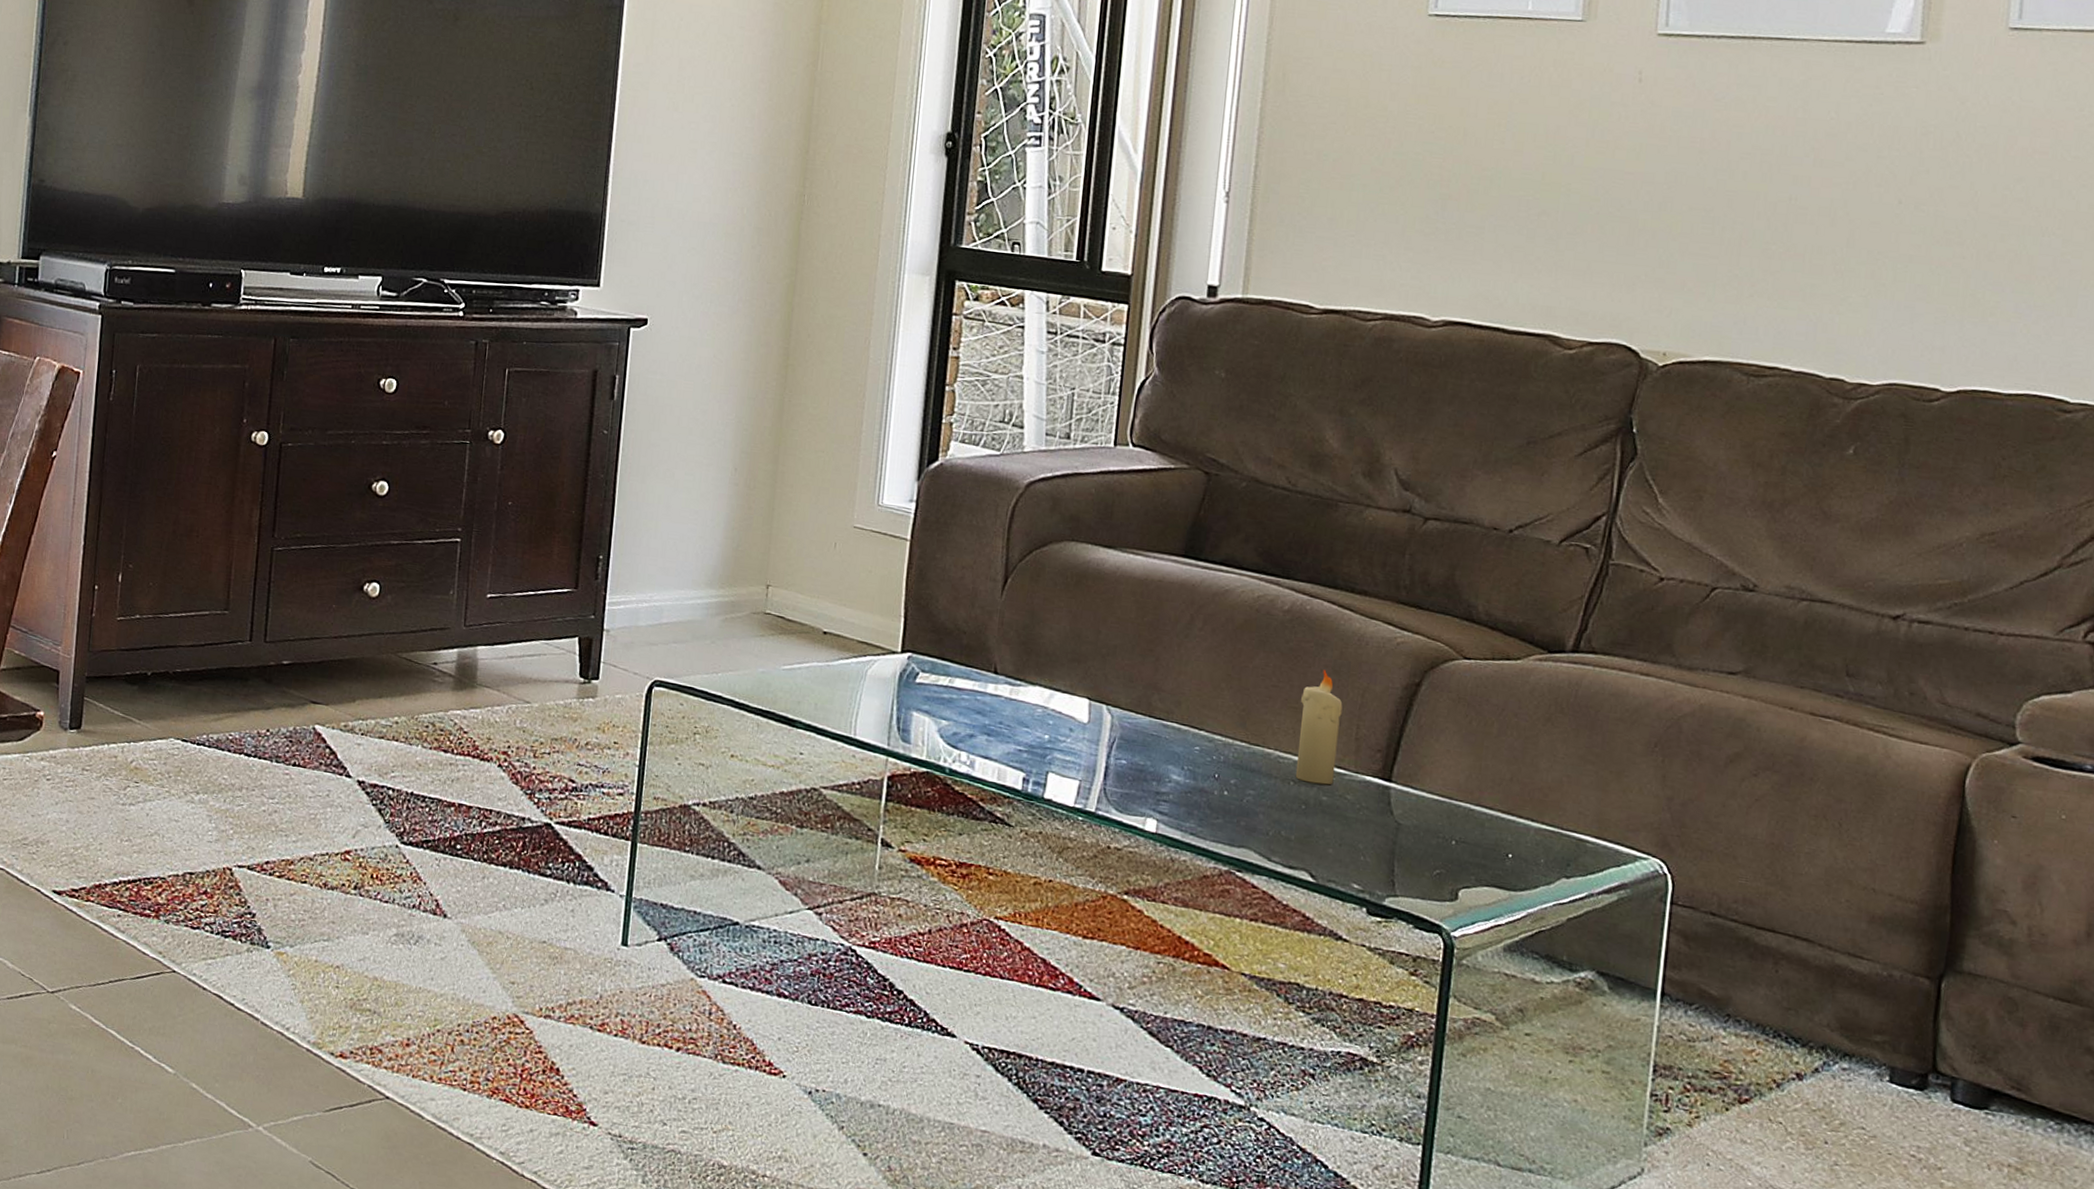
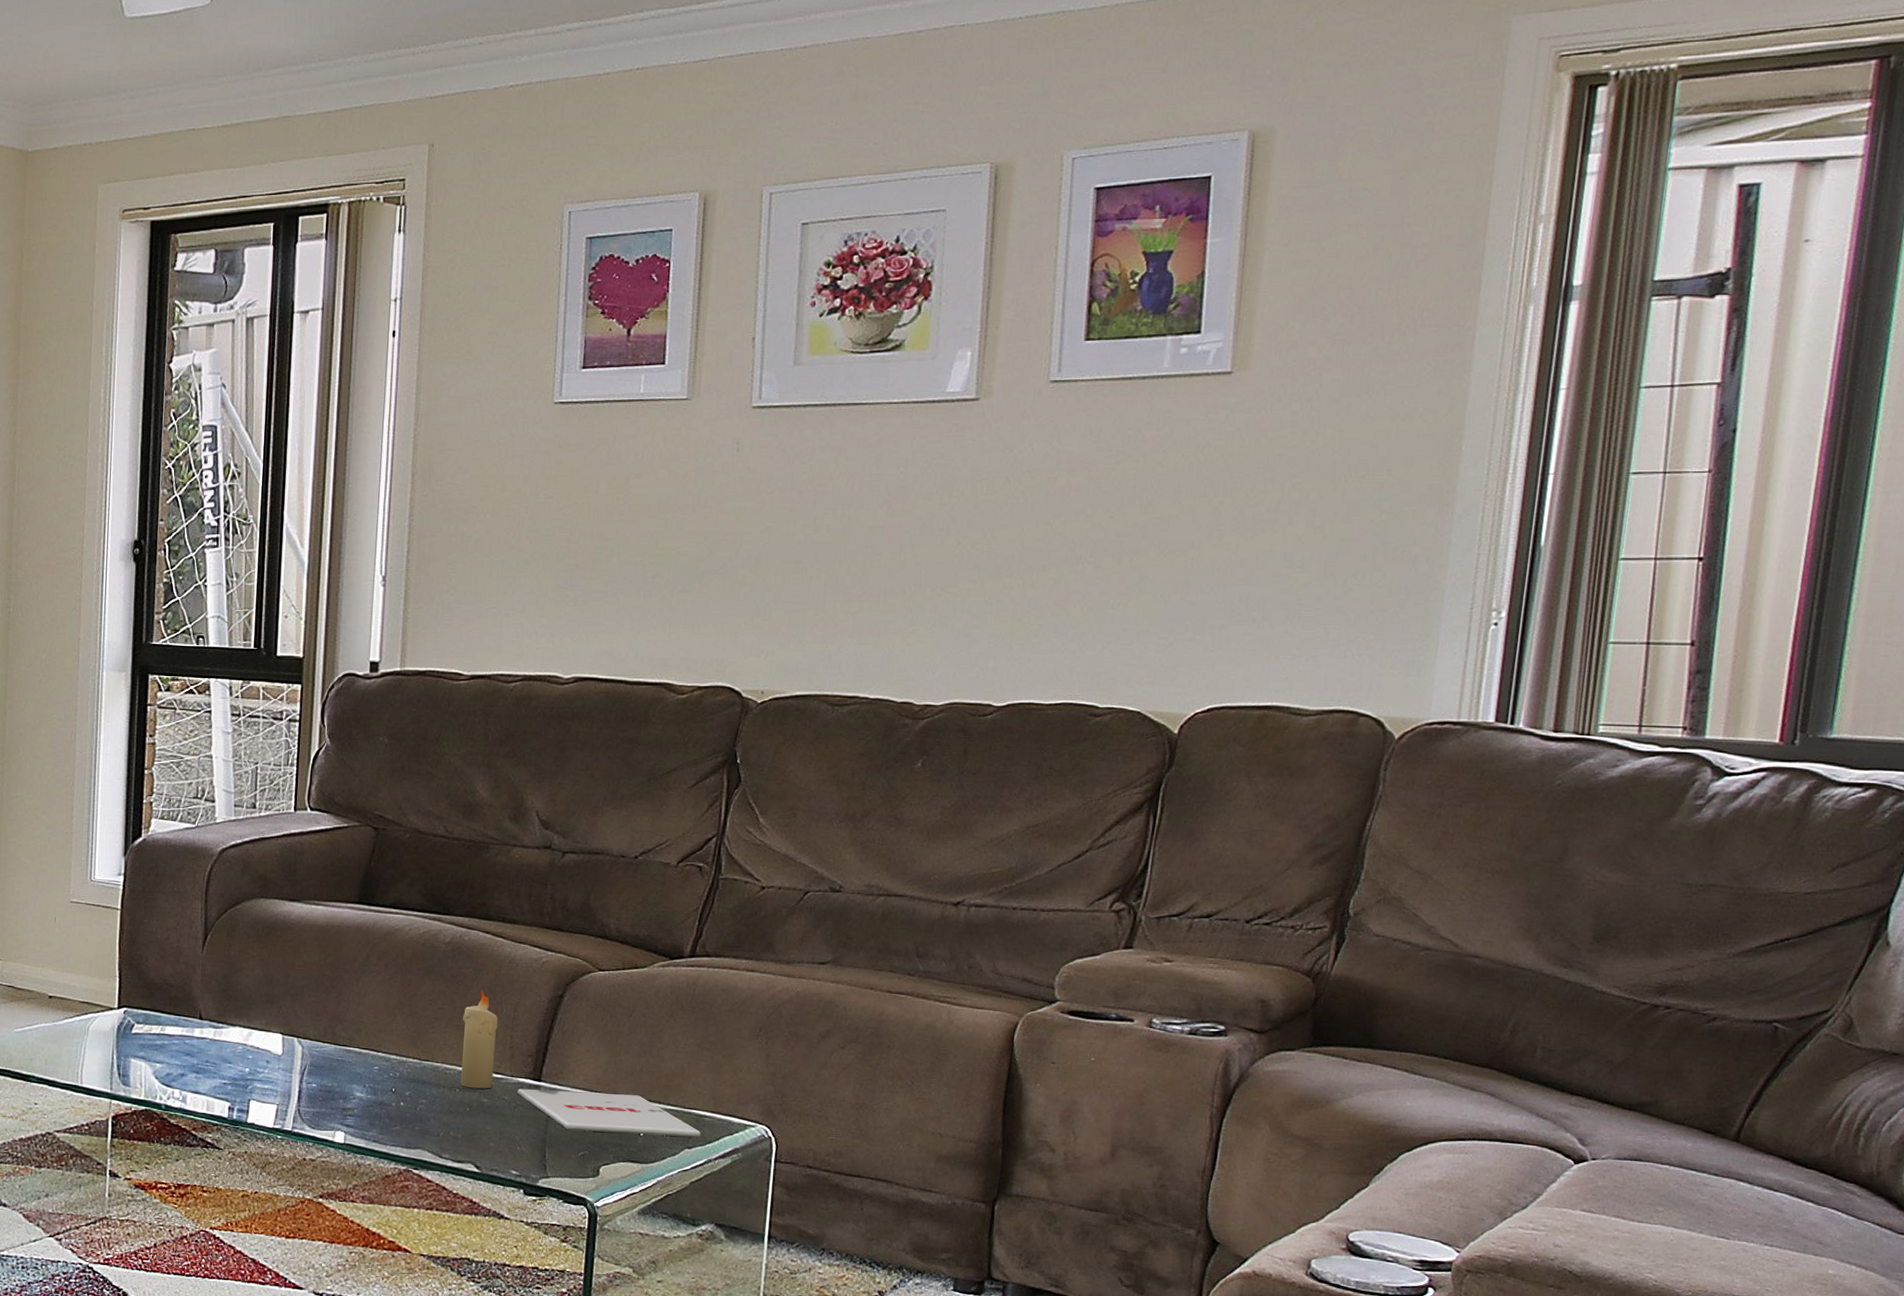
magazine: none [1362,788,1582,867] -> present [517,1088,701,1138]

